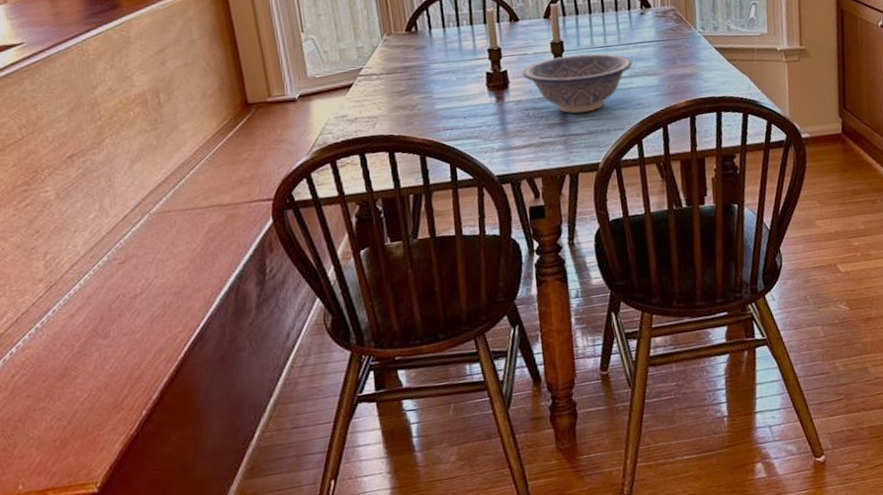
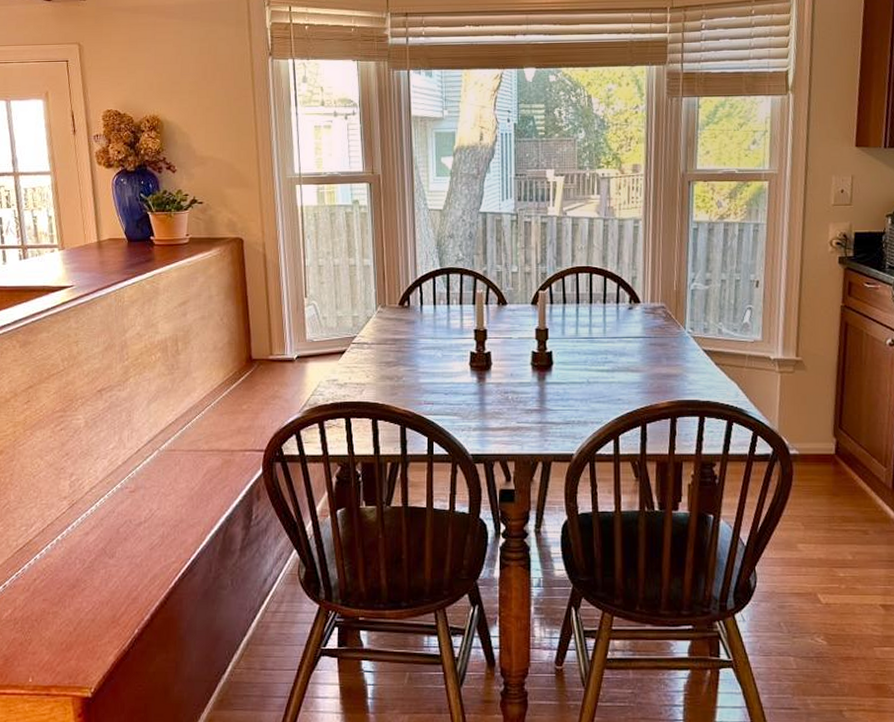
decorative bowl: present [522,53,633,113] -> none [506,344,616,402]

